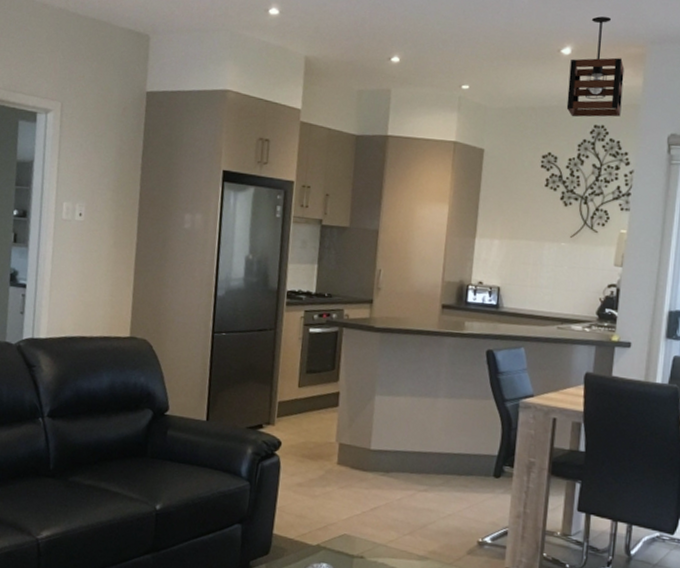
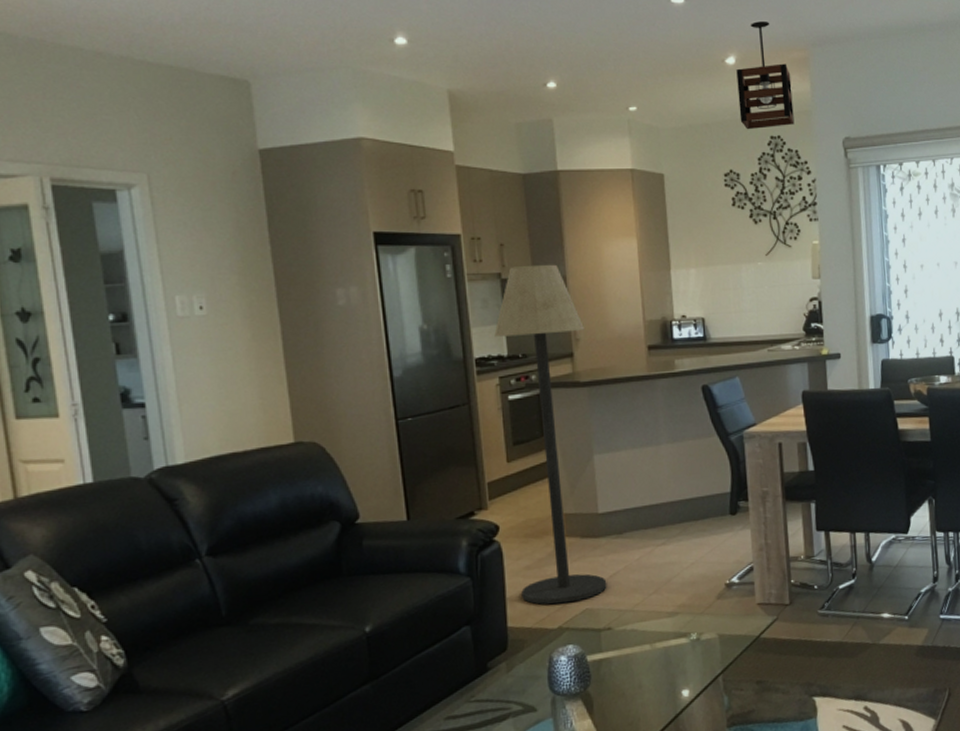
floor lamp: none [290,215,387,525] -> present [494,264,607,605]

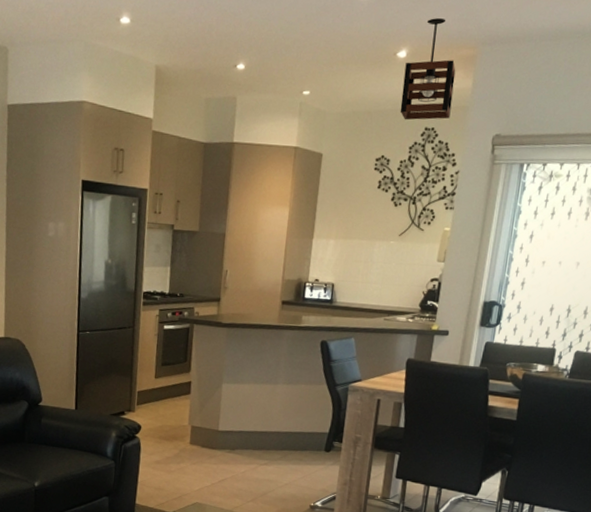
floor lamp: present [494,264,607,605] -> none [149,220,233,495]

